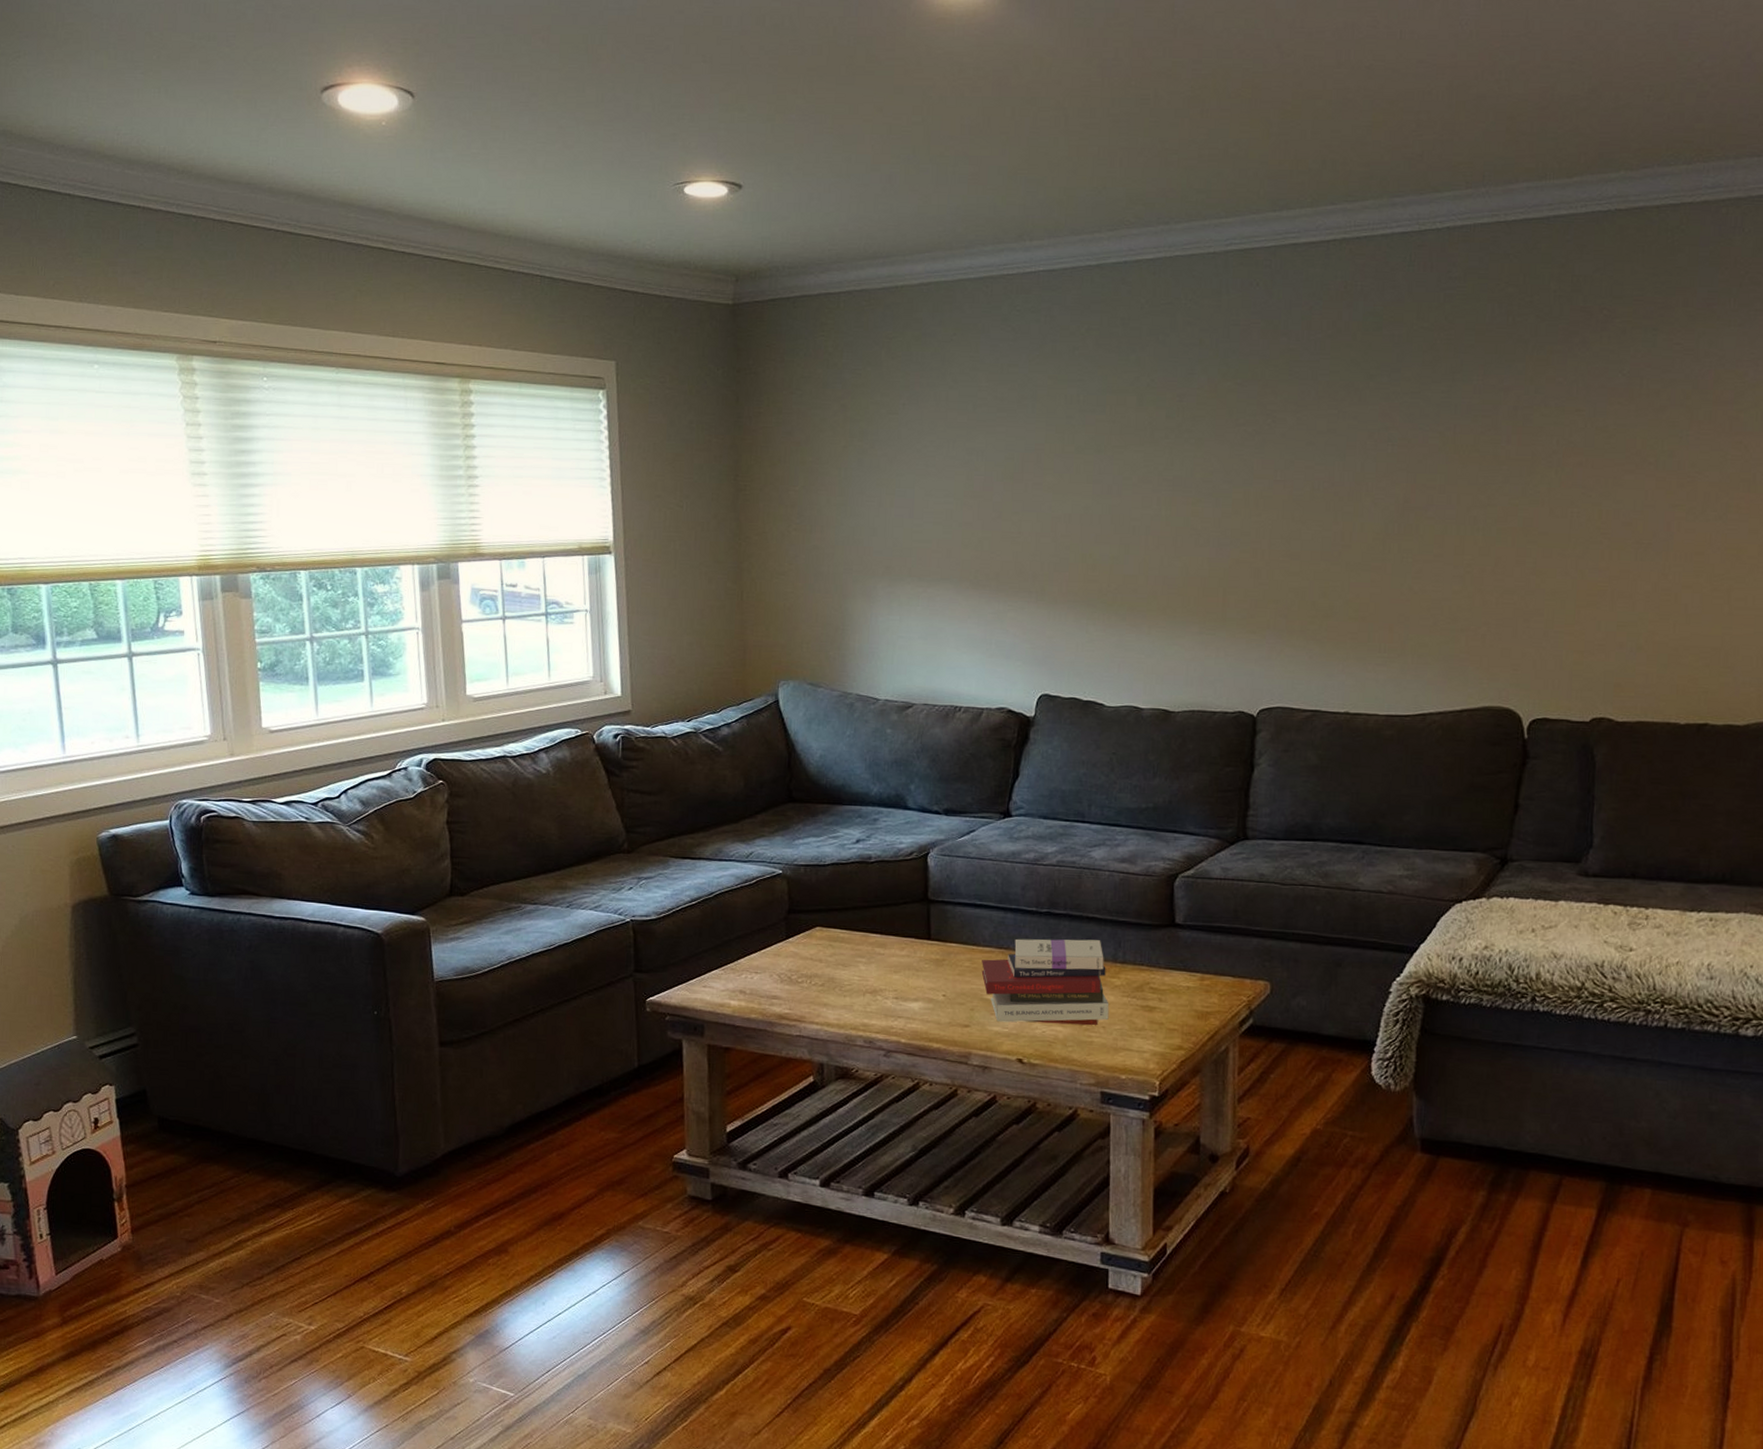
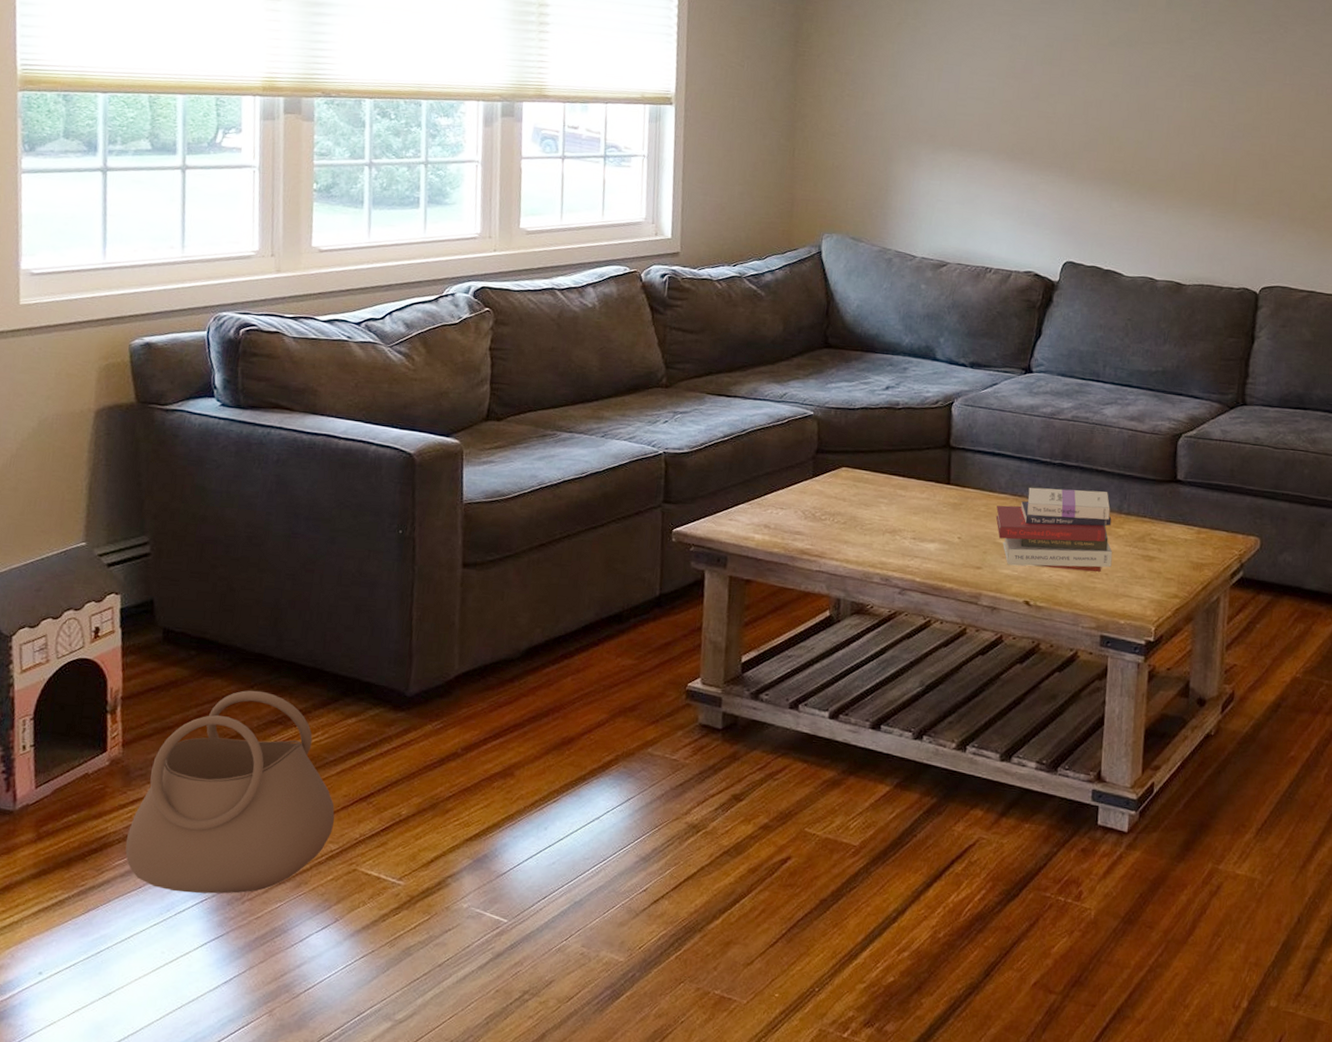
basket: none [145,1175,339,1373] -> present [125,690,335,894]

